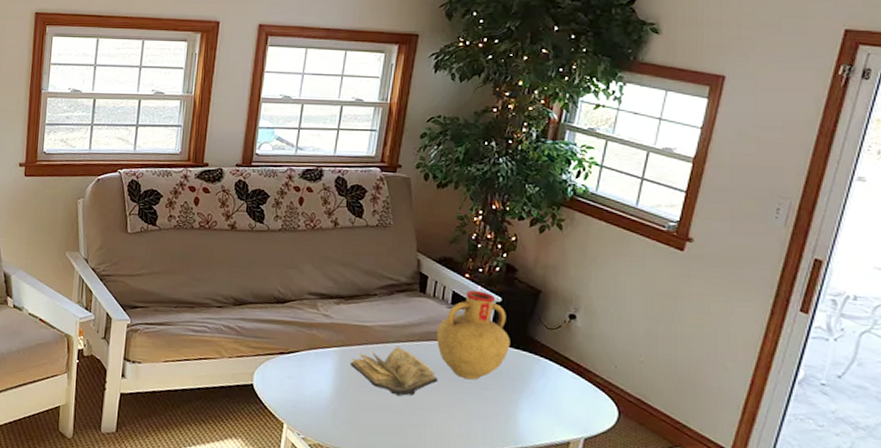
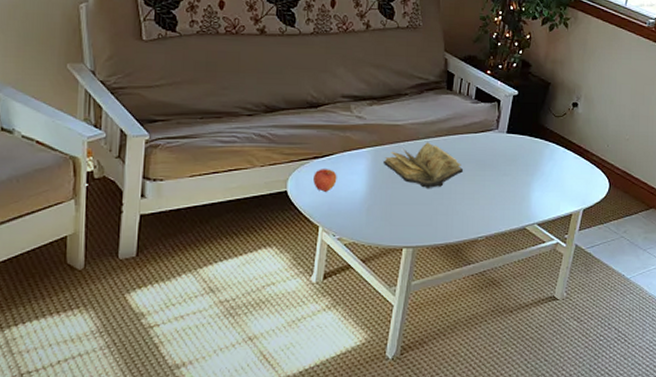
apple: none [279,365,303,389] -> present [313,169,337,192]
vase: present [437,290,510,380] -> none [462,86,525,168]

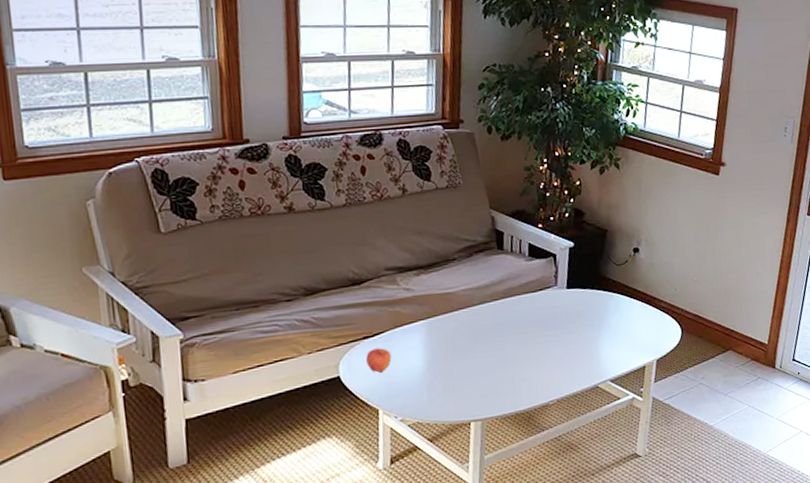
book: present [384,142,463,189] -> none [439,307,525,358]

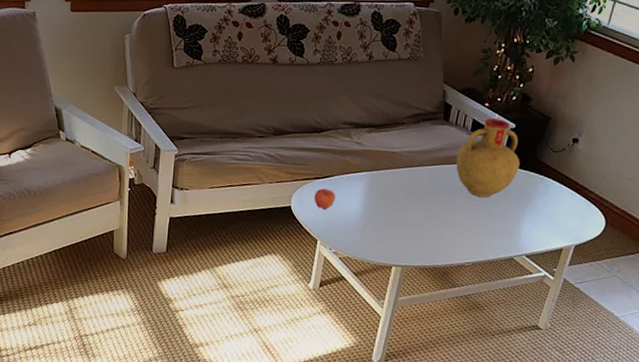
vase: none [518,239,586,327] -> present [456,118,520,198]

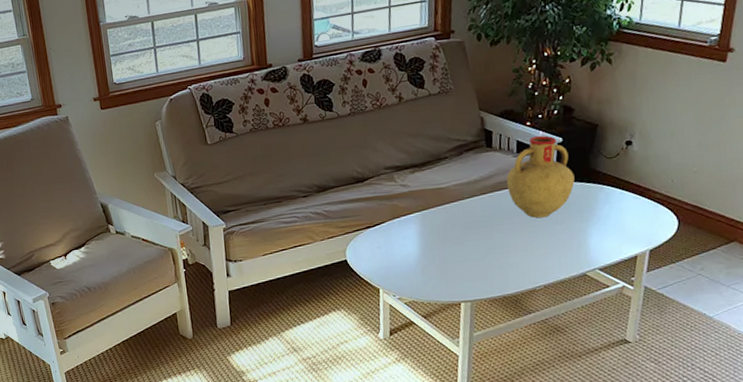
apple: present [314,188,336,210] -> none [368,236,390,258]

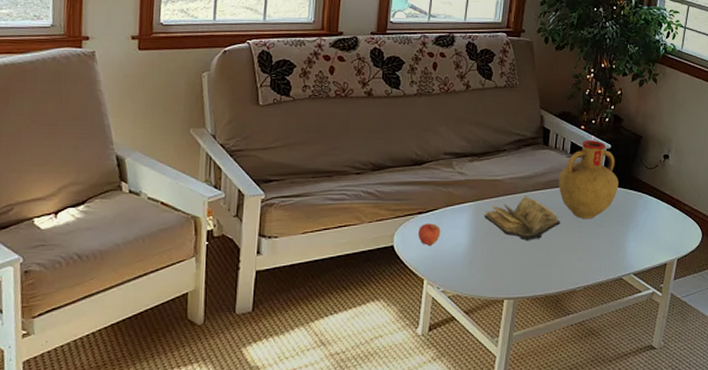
apple: none [368,236,390,258] -> present [418,223,441,246]
book: none [432,200,512,246] -> present [485,196,560,242]

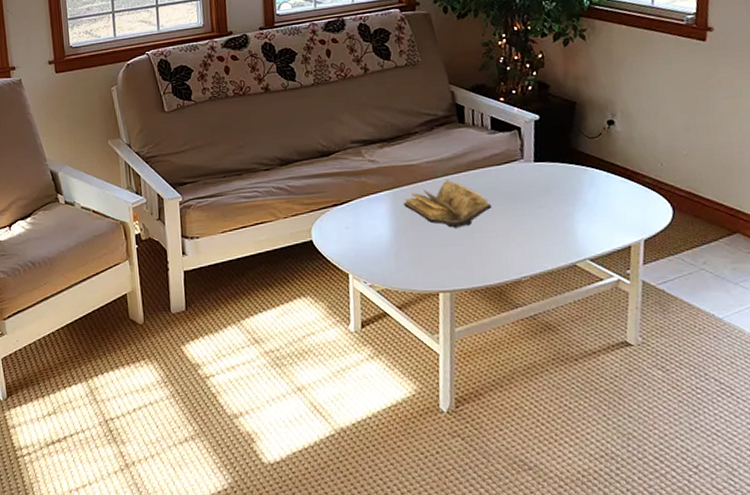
apple: present [418,223,441,246] -> none [335,215,360,239]
vase: present [559,140,619,219] -> none [482,112,556,201]

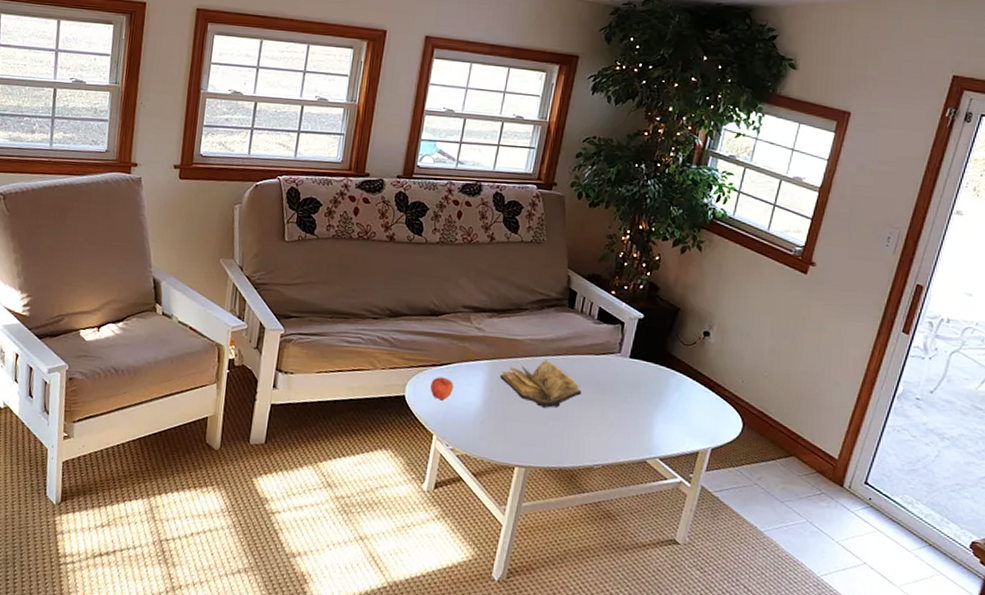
apple: none [335,215,360,239] -> present [430,377,454,401]

